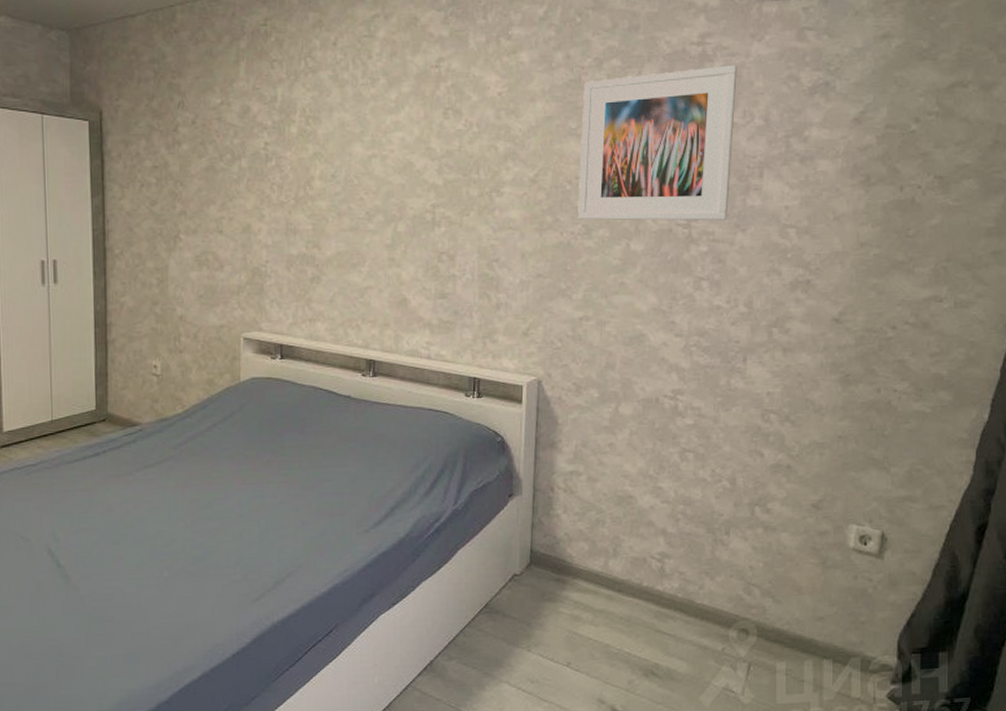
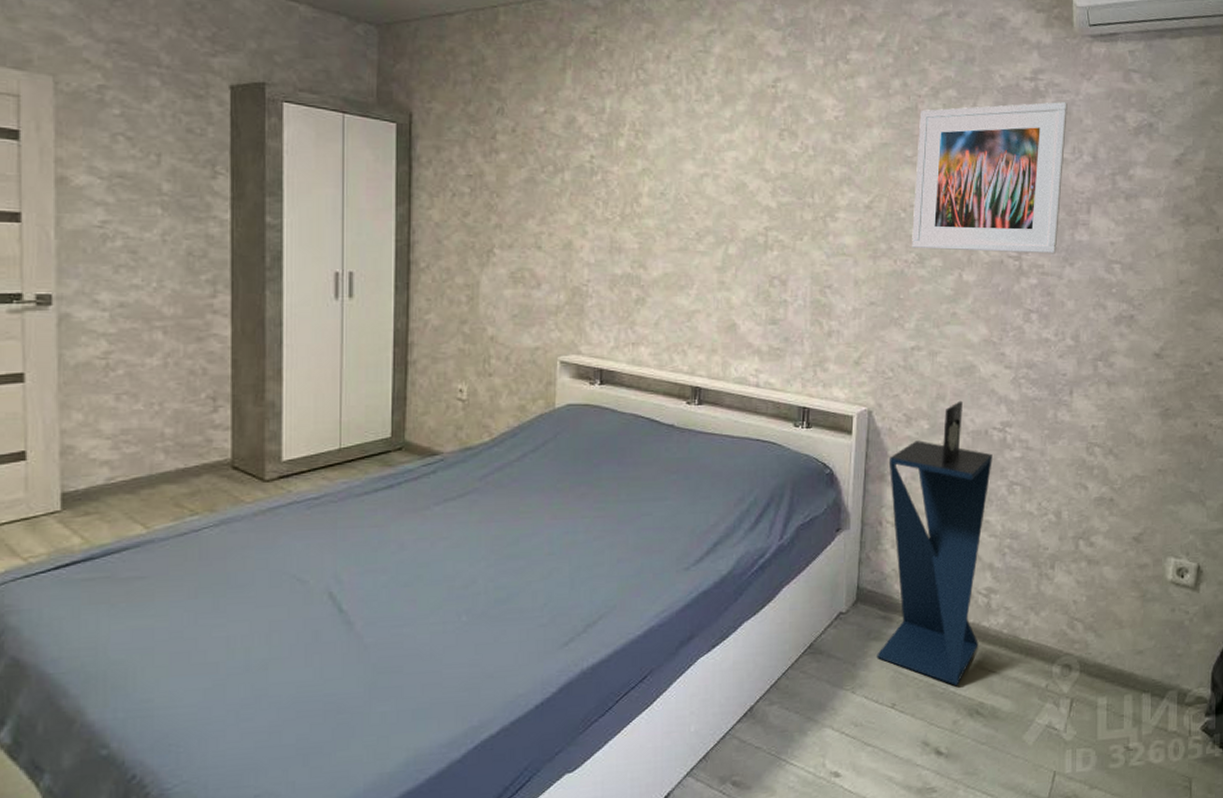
pedestal table: none [551,369,664,647] -> present [877,400,992,685]

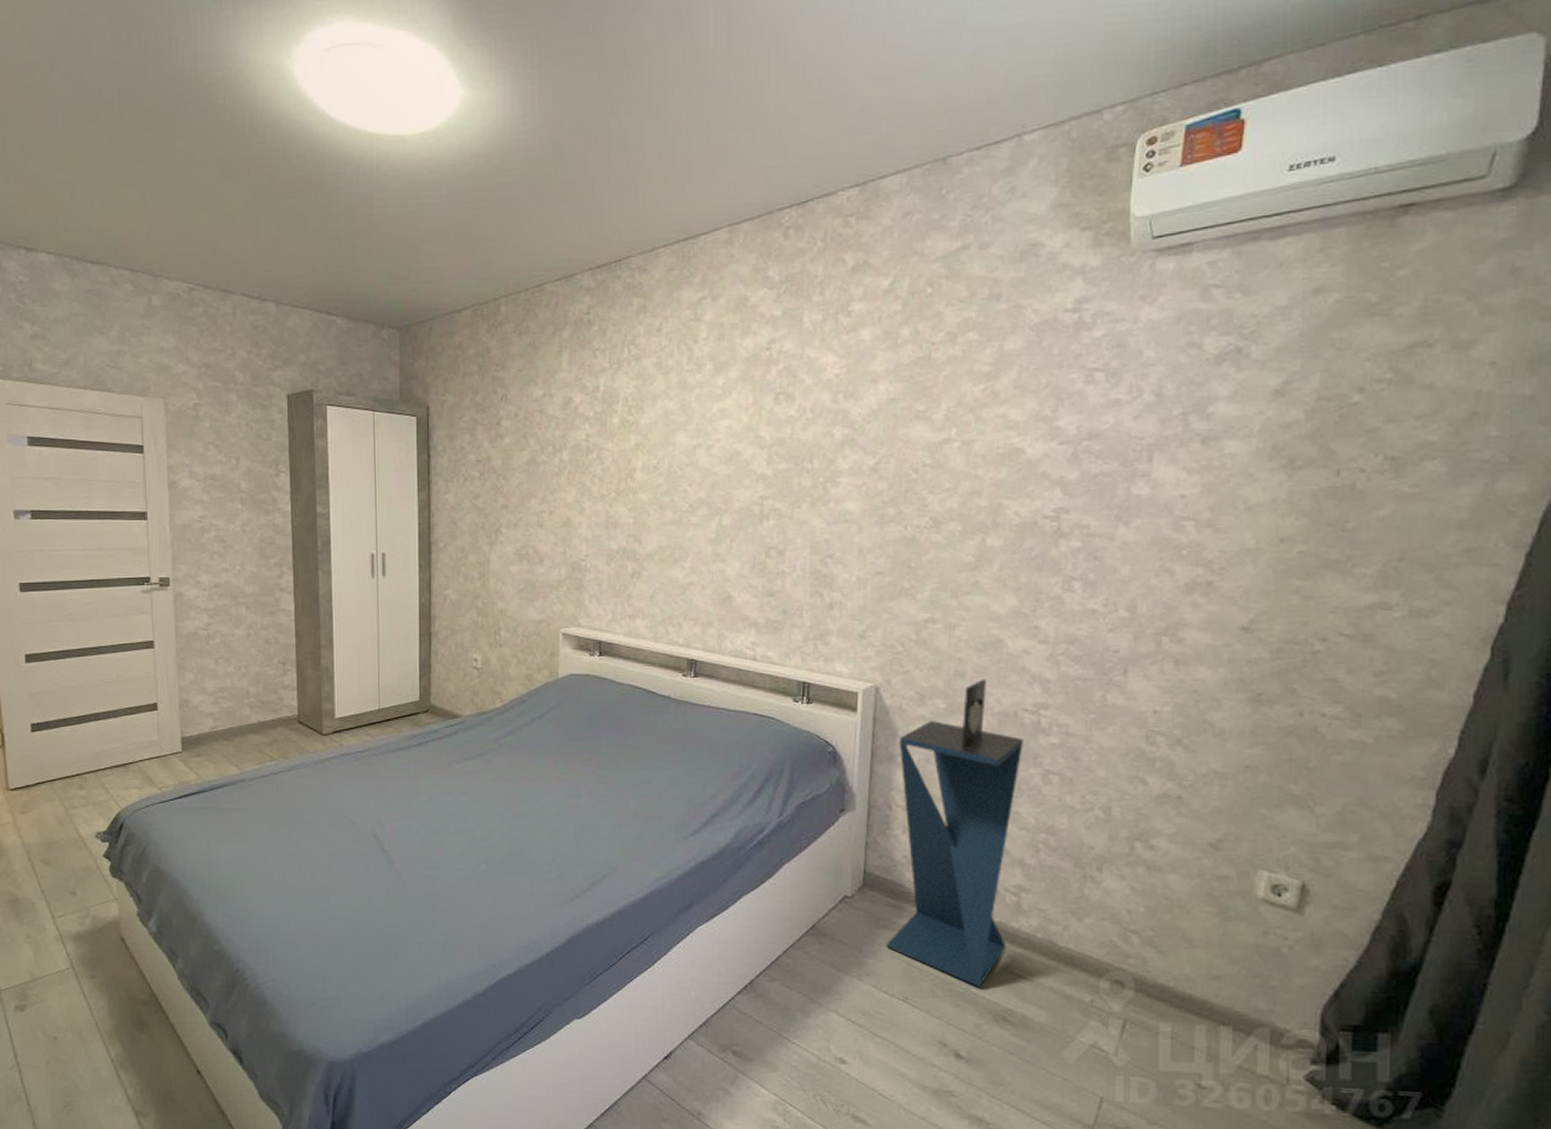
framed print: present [912,102,1067,254] -> none [925,333,1122,513]

